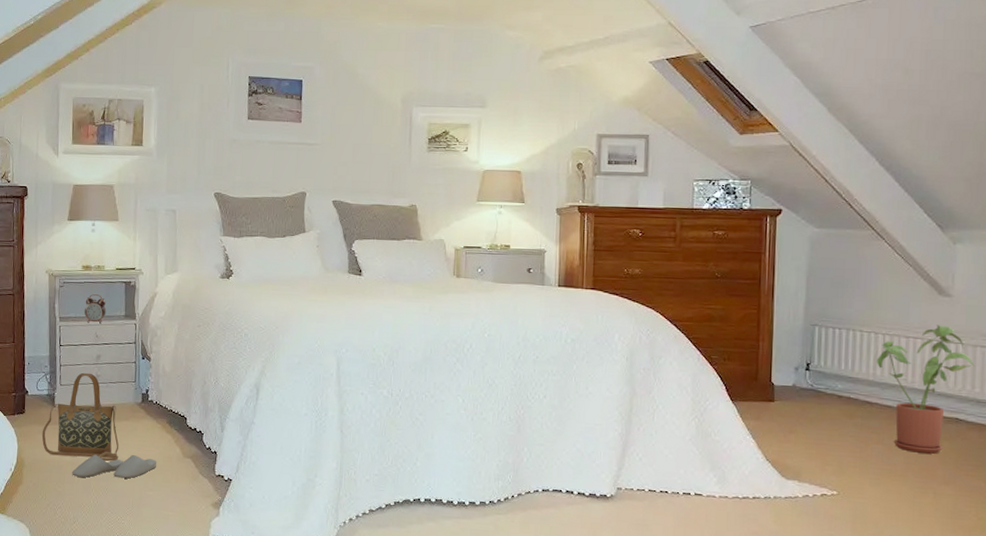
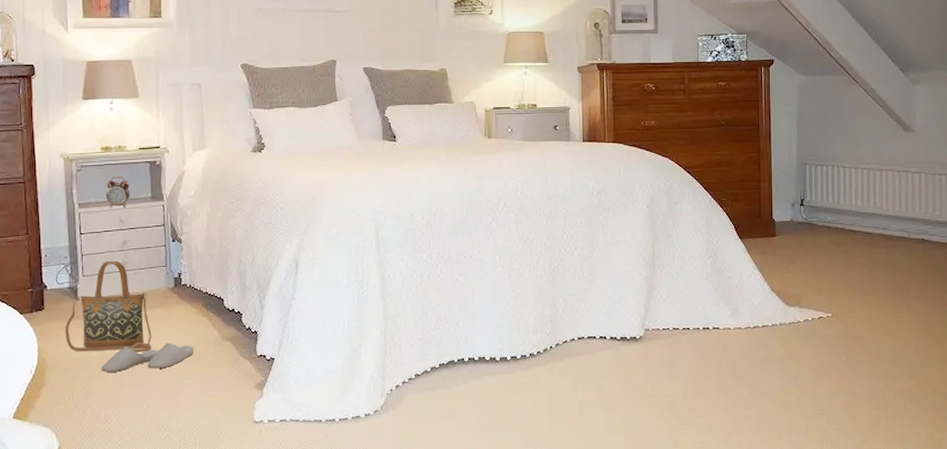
house plant: present [877,325,975,454] -> none [858,157,935,272]

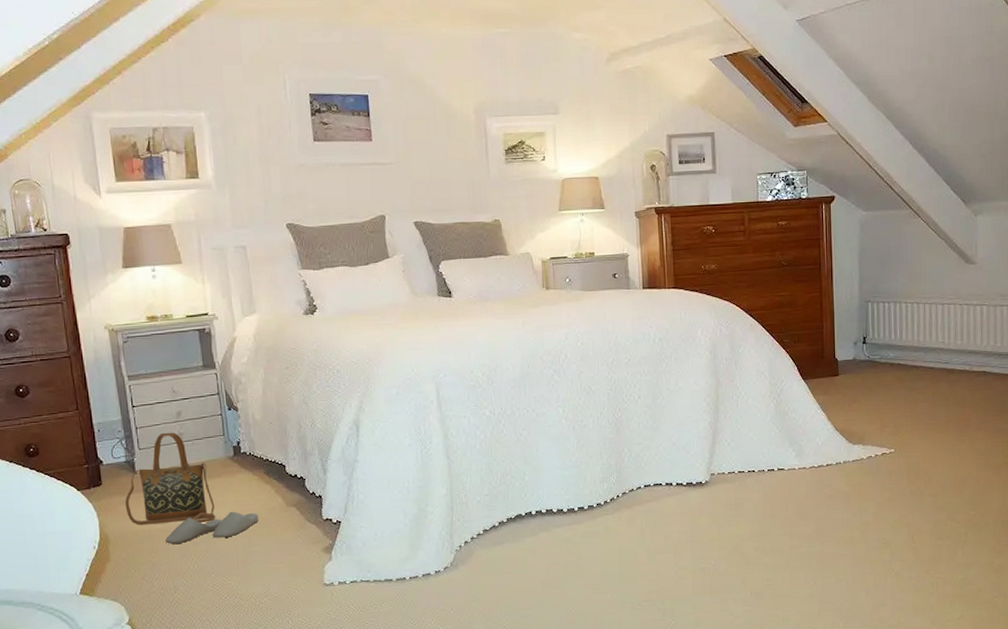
alarm clock: present [106,177,131,208] -> none [155,346,182,379]

